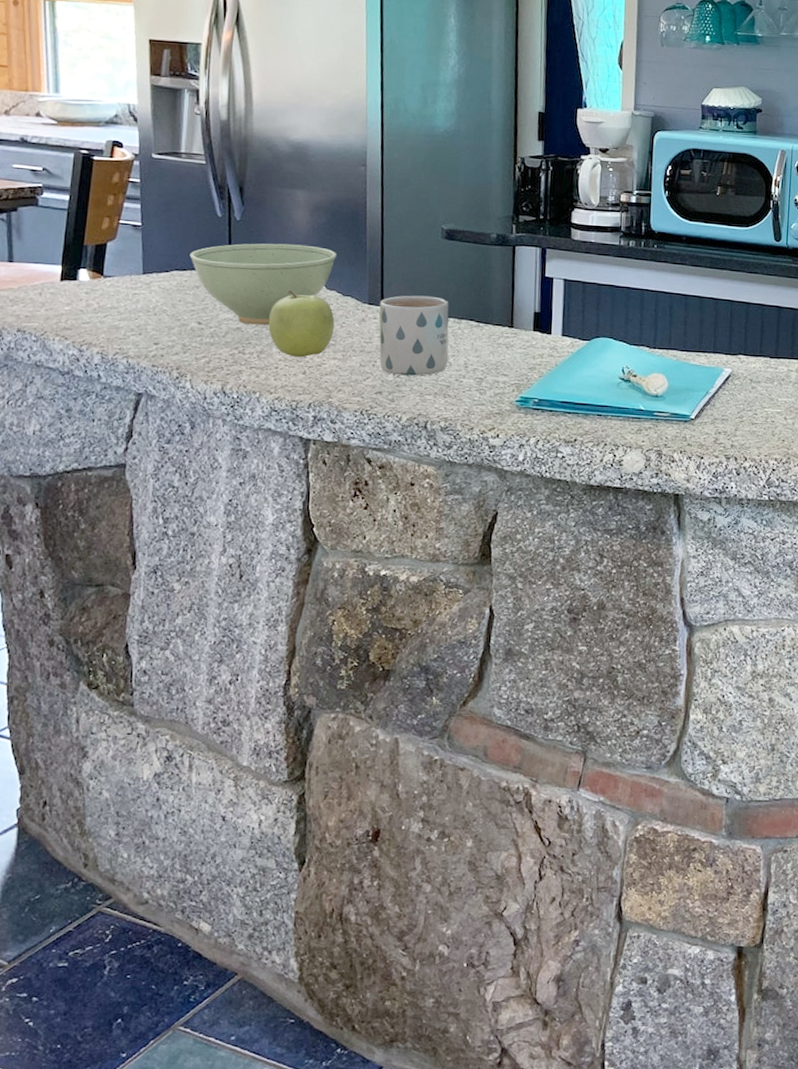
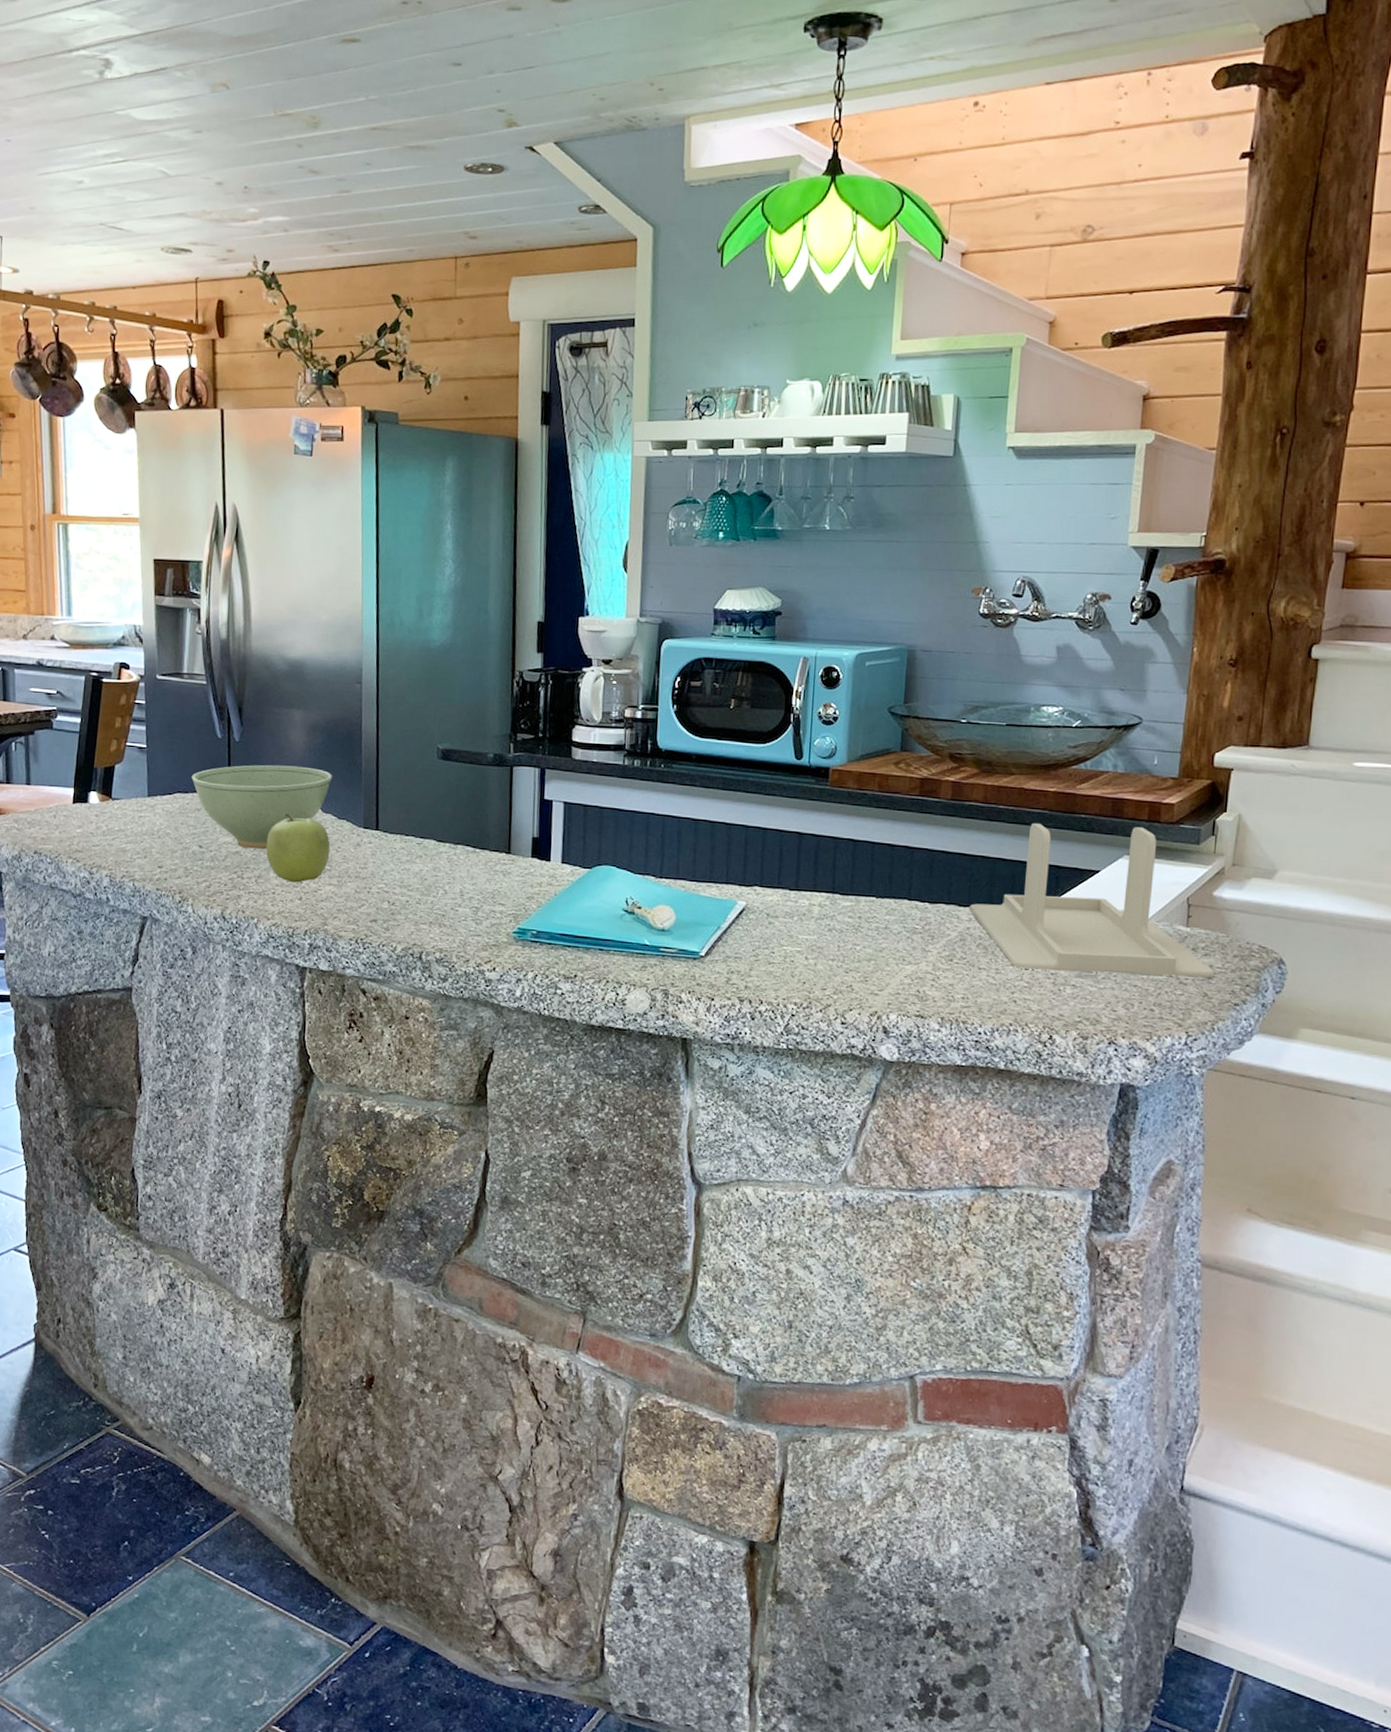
mug: present [379,295,450,376] -> none [374,818,445,904]

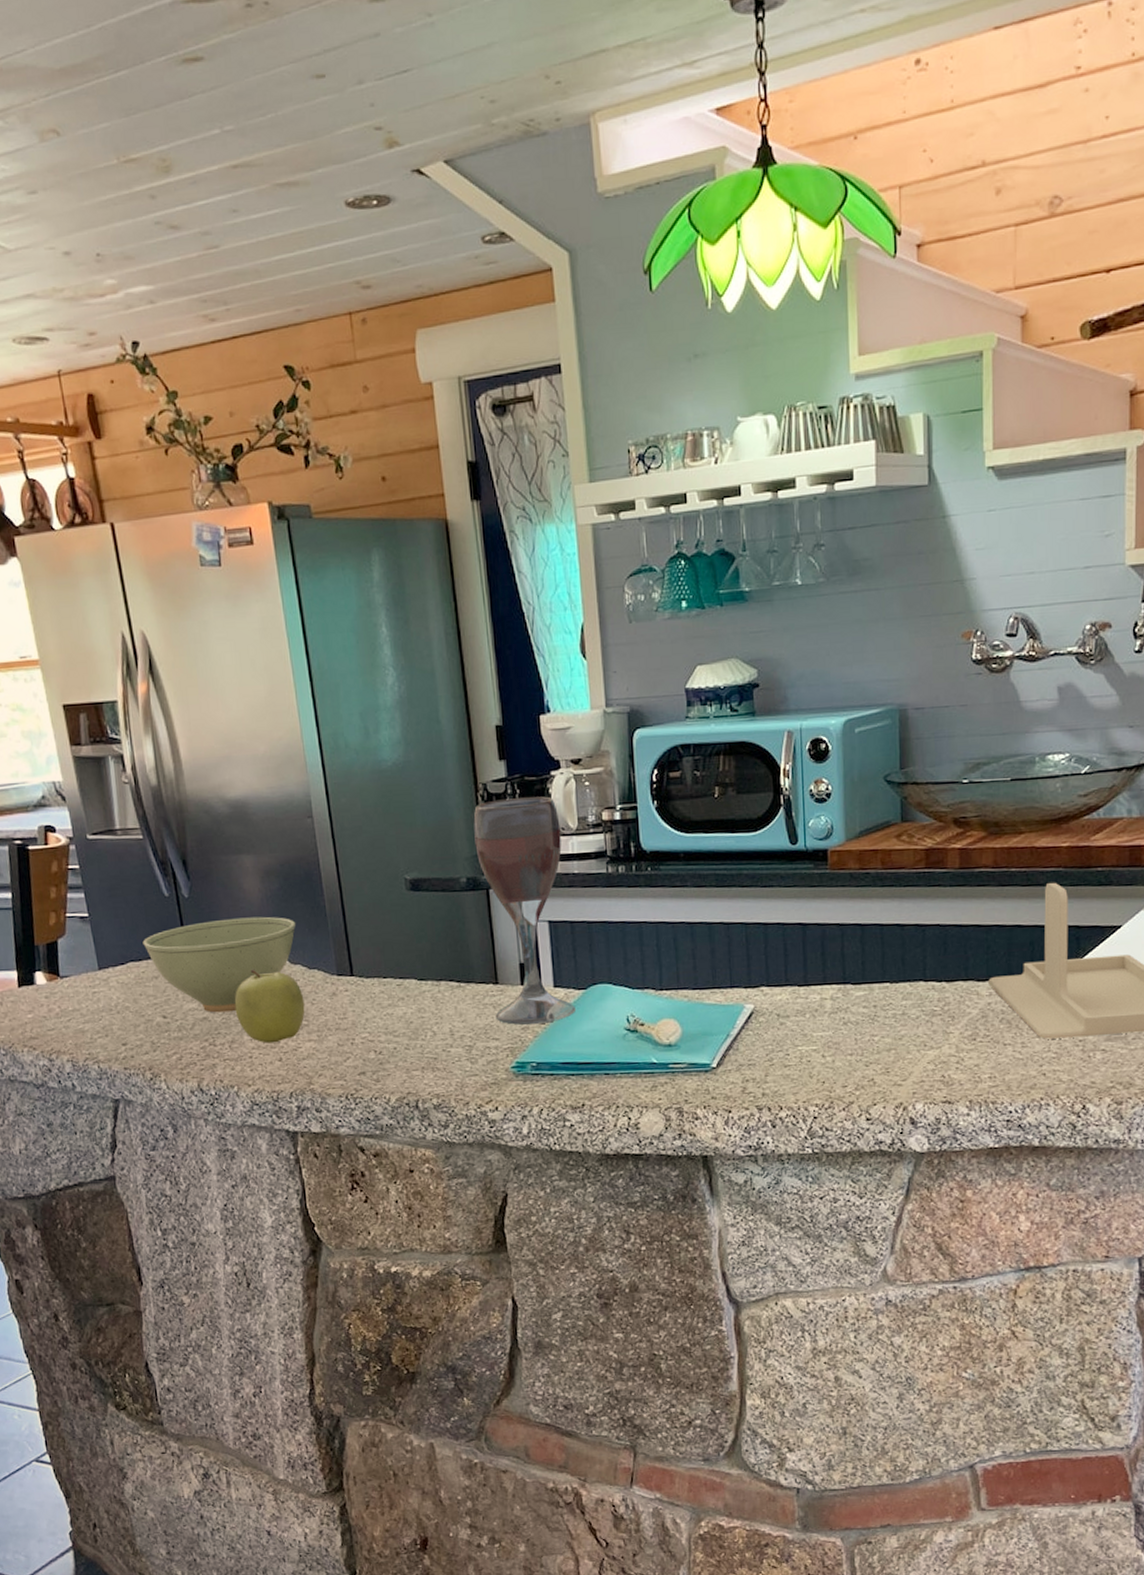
cup: none [504,687,586,896] -> present [473,796,577,1026]

